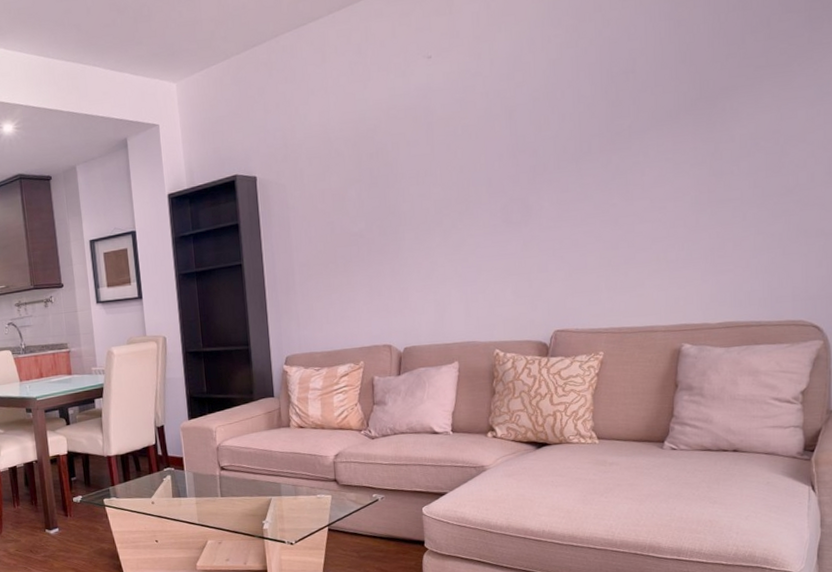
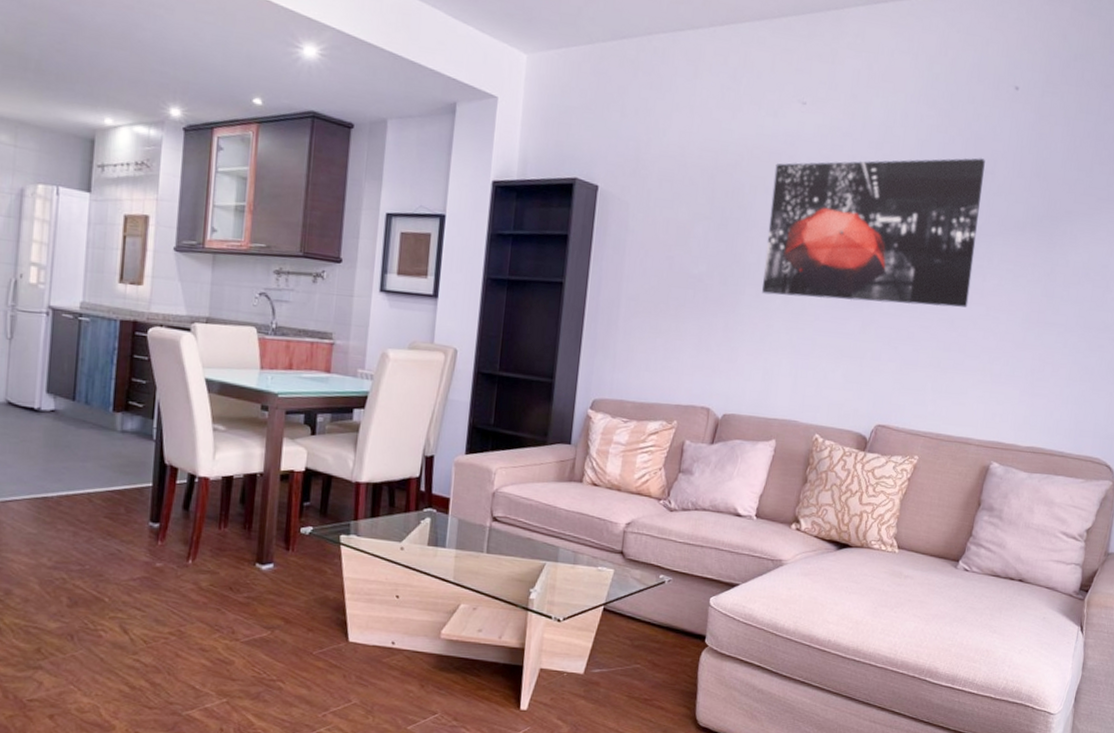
wall art: none [412,60,630,236] -> present [762,158,985,307]

